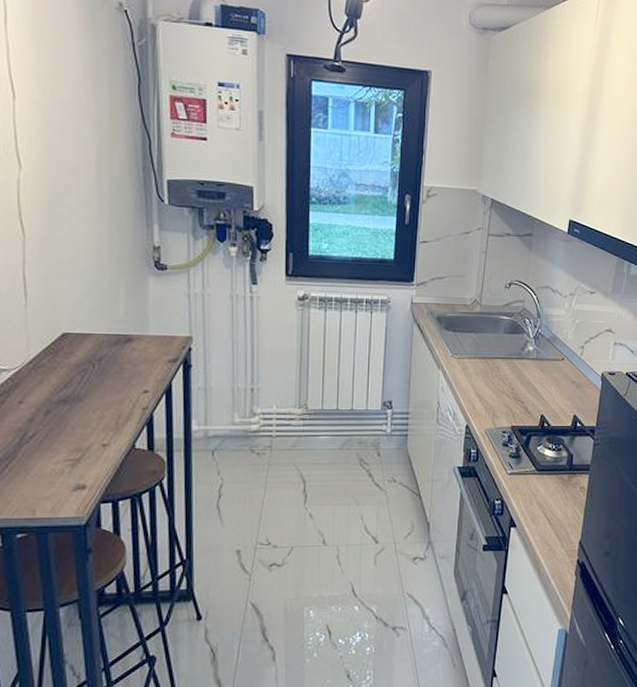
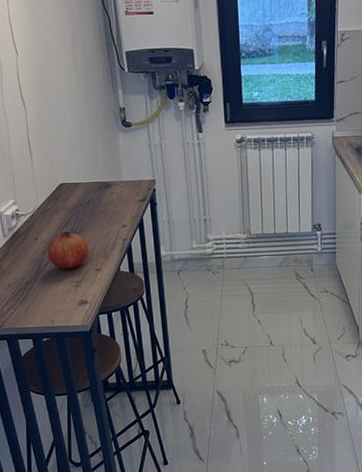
fruit: none [36,394,95,443] -> present [48,231,89,269]

